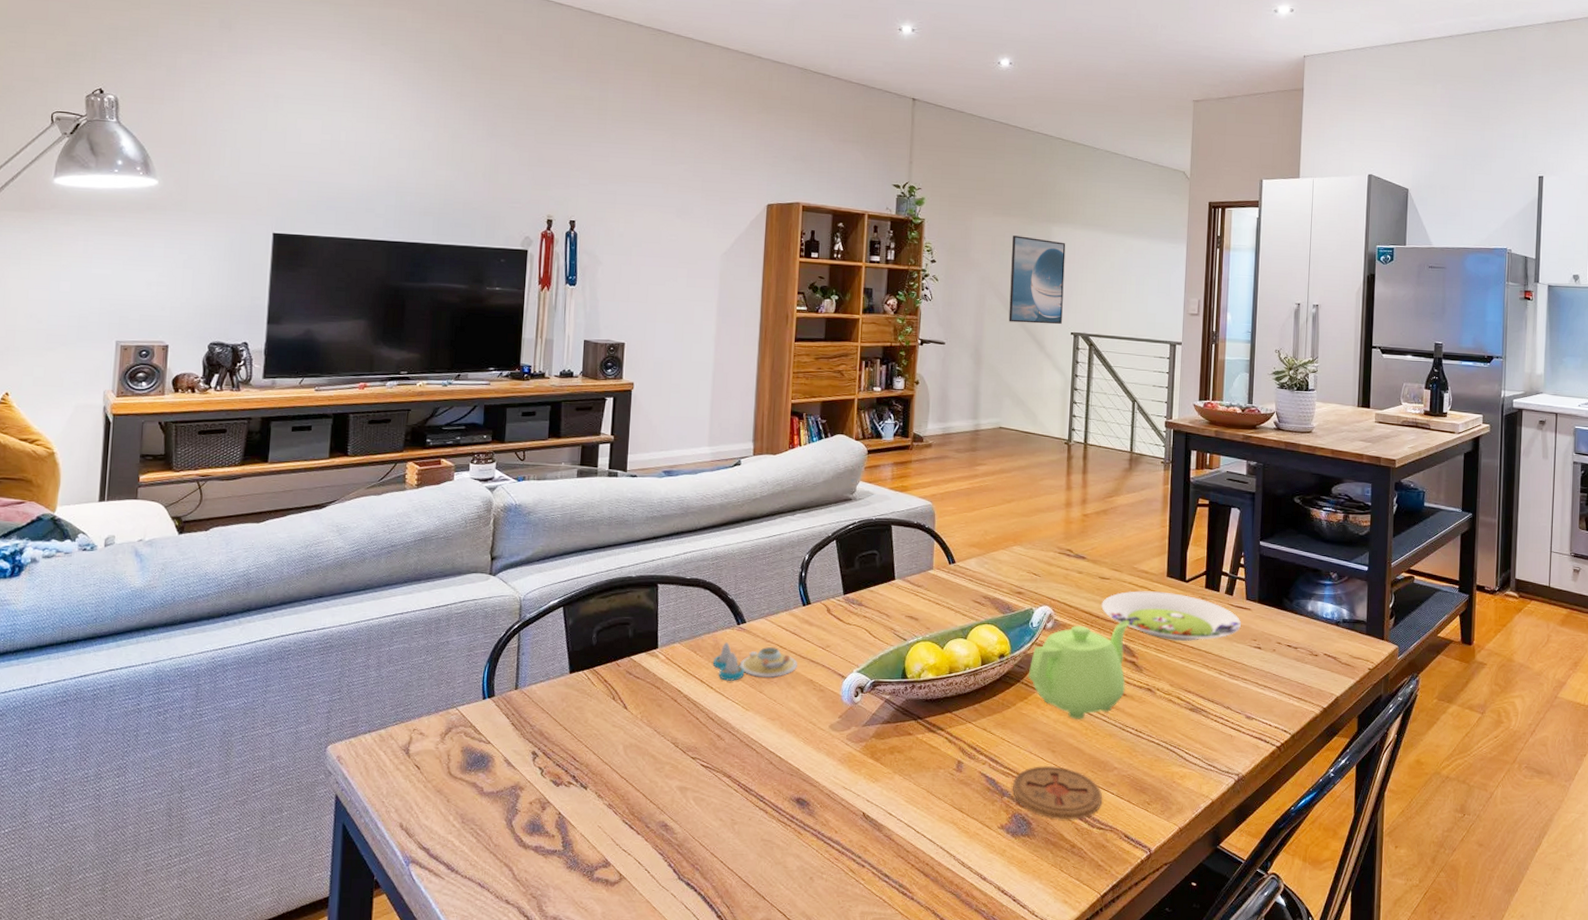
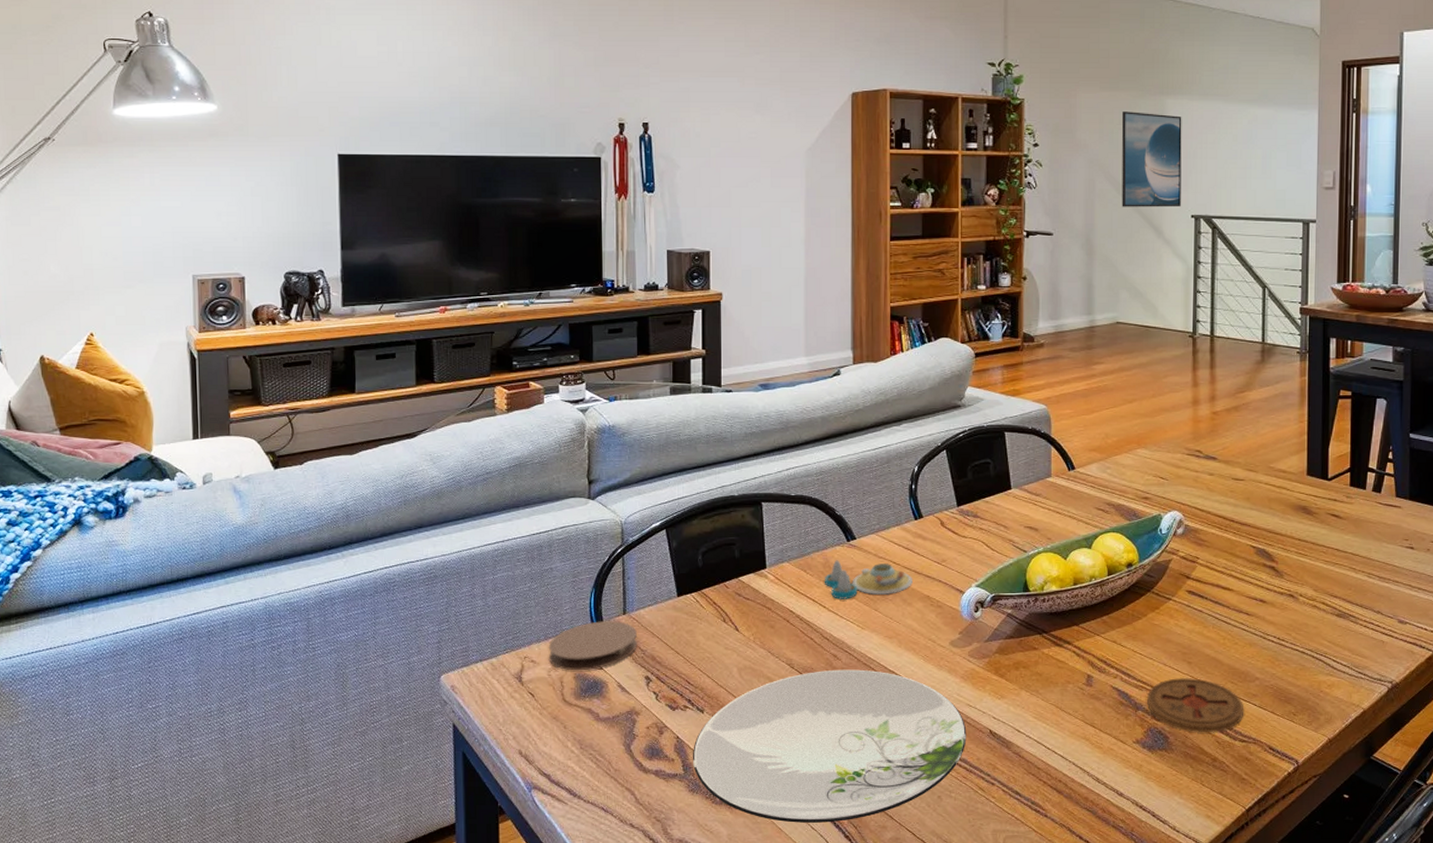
coaster: none [437,695,527,745] -> present [548,621,637,671]
plate: none [573,749,841,902] -> present [693,669,967,823]
teapot: present [1028,621,1129,719] -> none [1158,524,1267,628]
salad plate: present [1101,591,1241,642] -> none [1236,491,1391,544]

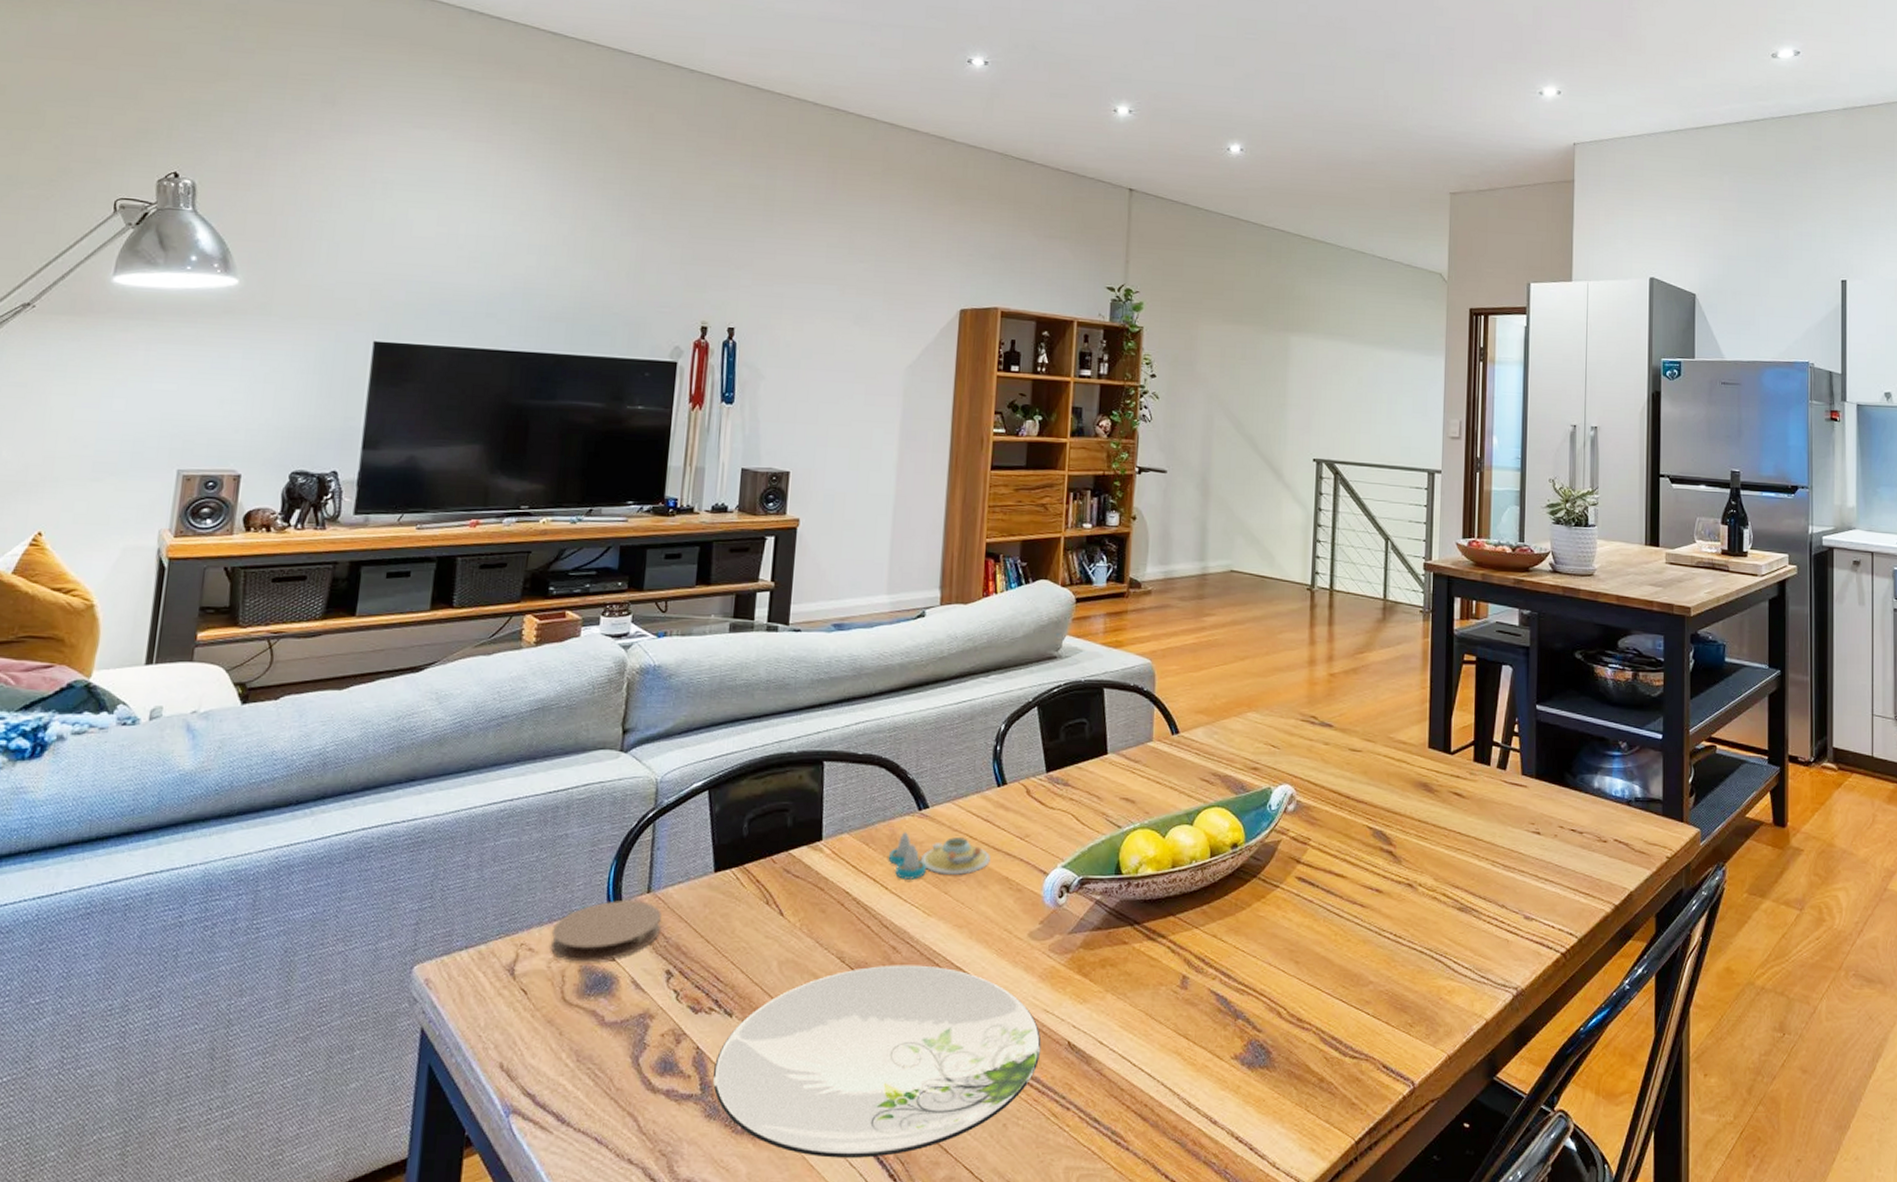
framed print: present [1122,111,1182,207] -> none [1240,346,1306,450]
coaster: present [1146,677,1245,732] -> none [1247,979,1356,1046]

